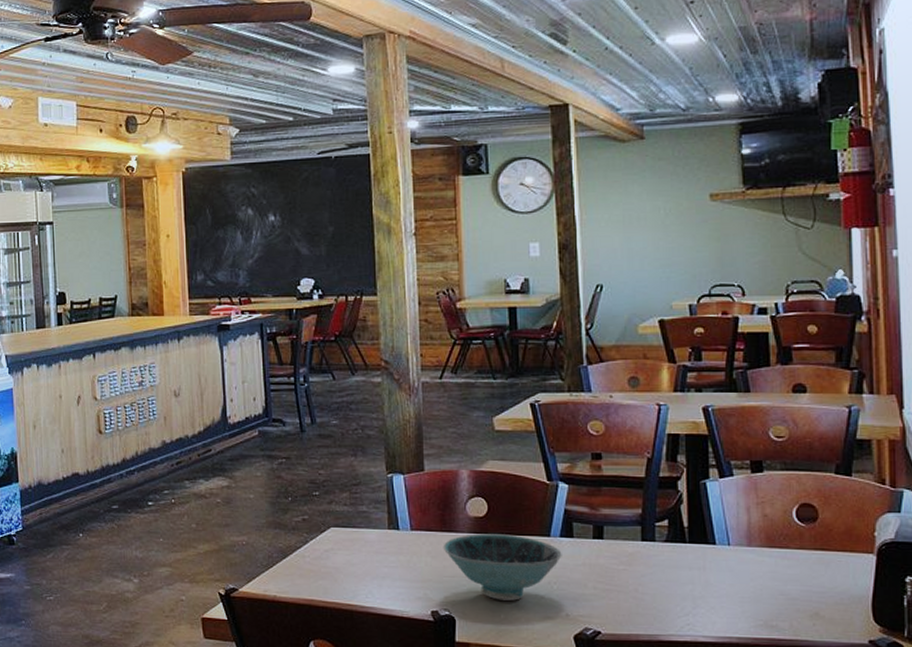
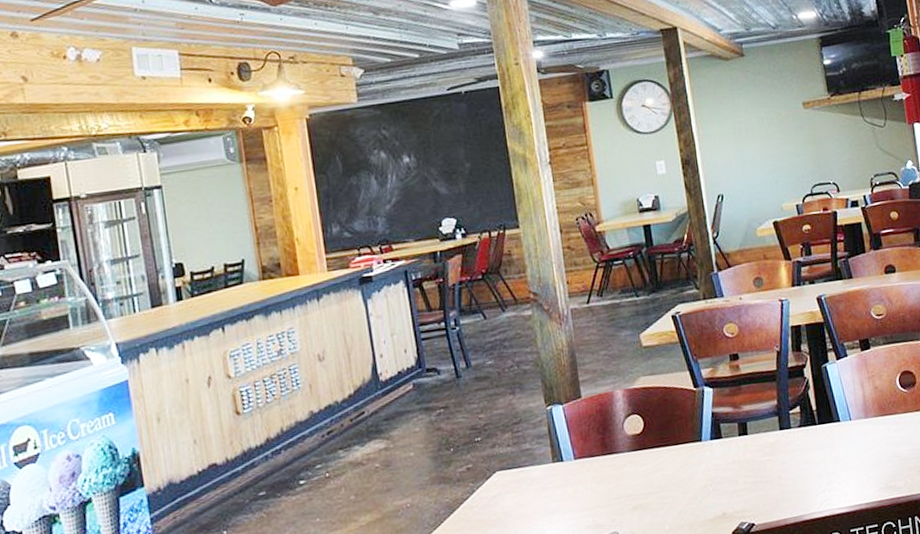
bowl: present [443,534,562,601] -> none [606,445,714,513]

